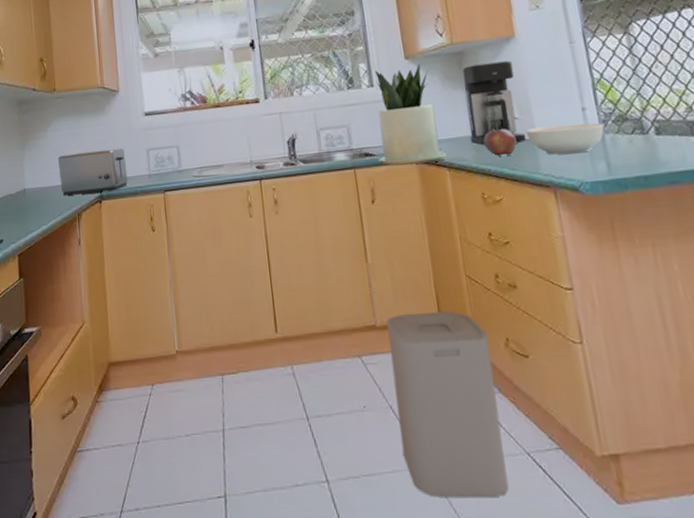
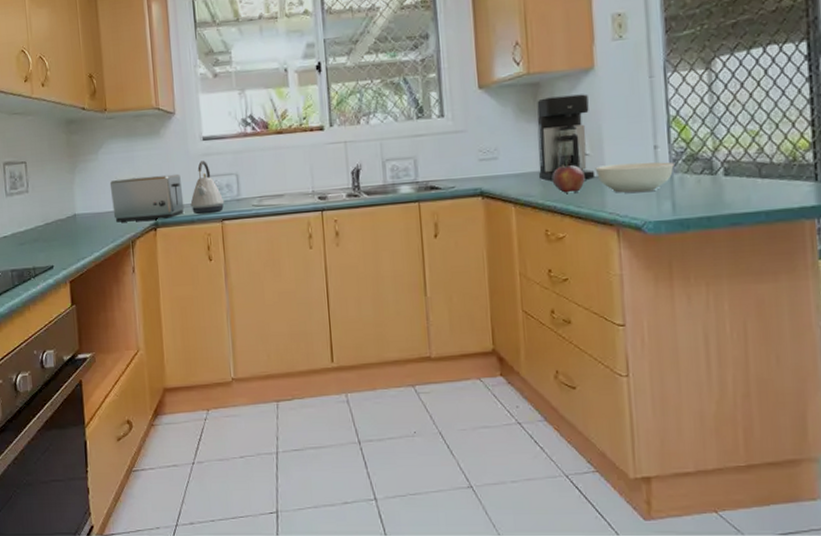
kettle: none [134,134,166,187] -> present [190,160,225,215]
planter: present [374,63,447,166] -> none [443,93,514,201]
trash can: present [386,311,509,498] -> none [442,345,546,515]

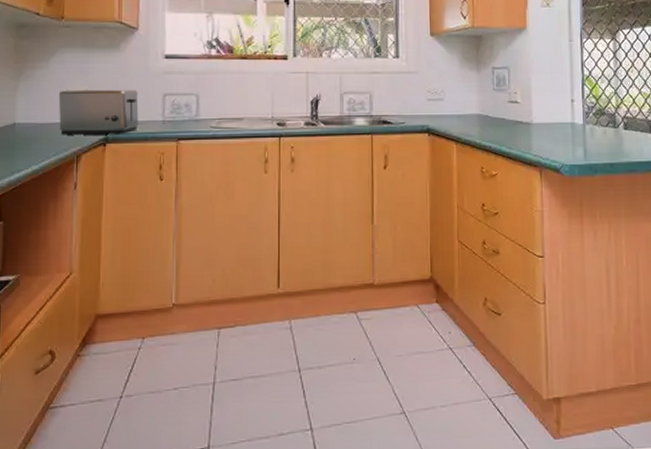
kettle: present [190,160,225,215] -> none [145,78,182,133]
coffee maker: present [537,94,596,182] -> none [478,49,524,125]
fruit: present [551,165,585,193] -> none [488,110,516,135]
bowl: present [595,161,674,194] -> none [524,113,586,139]

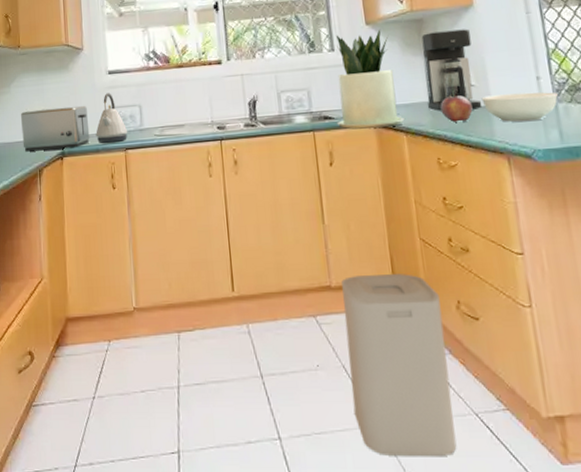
kettle: none [145,78,182,133] -> present [96,93,128,144]
trash can: none [383,273,471,440] -> present [341,274,457,457]
planter: none [394,41,456,136] -> present [335,29,405,130]
coffee maker: none [478,49,524,125] -> present [421,29,482,111]
fruit: none [488,110,516,135] -> present [440,95,473,123]
bowl: none [524,113,586,139] -> present [481,92,558,123]

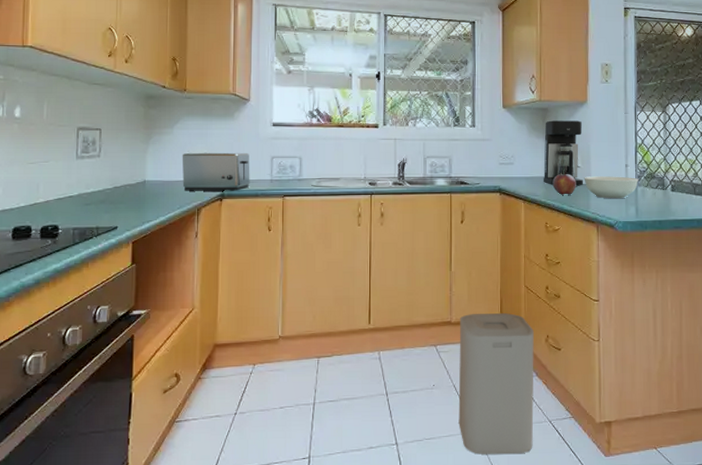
kettle: present [96,93,128,144] -> none [256,143,287,190]
planter: present [335,29,405,130] -> none [470,113,524,195]

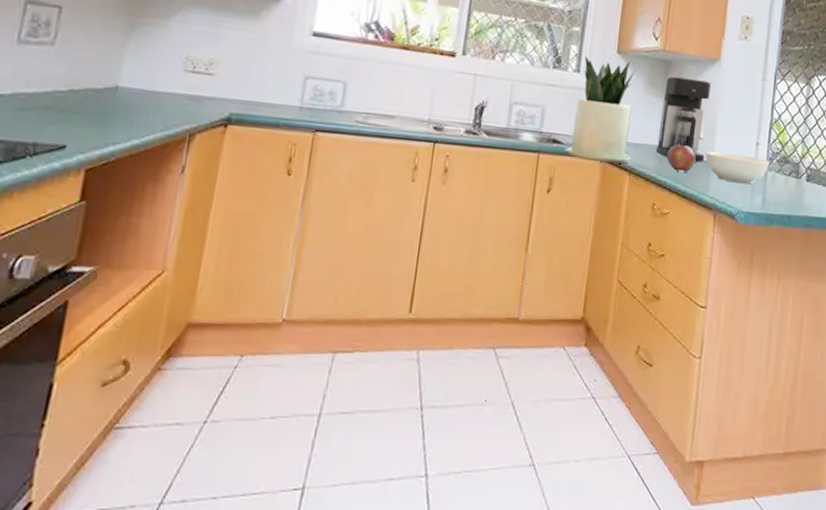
toaster: present [182,152,250,191] -> none [172,56,275,117]
trash can: present [458,313,534,455] -> none [512,310,622,498]
planter: none [470,113,524,195] -> present [564,56,637,164]

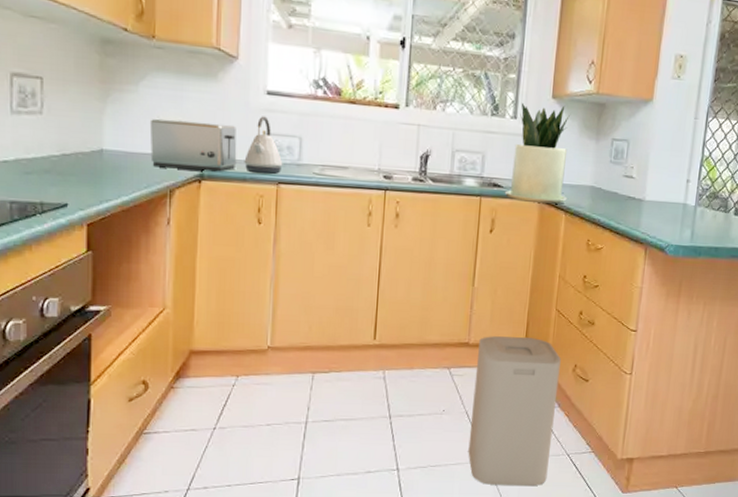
toaster: none [172,56,275,117] -> present [149,119,237,172]
kettle: none [279,58,323,122] -> present [244,116,283,175]
trash can: none [512,310,622,498] -> present [468,336,561,487]
coffee maker: present [656,76,711,163] -> none [591,119,643,201]
fruit: present [666,143,696,172] -> none [600,183,629,210]
bowl: present [705,151,770,184] -> none [637,189,699,220]

